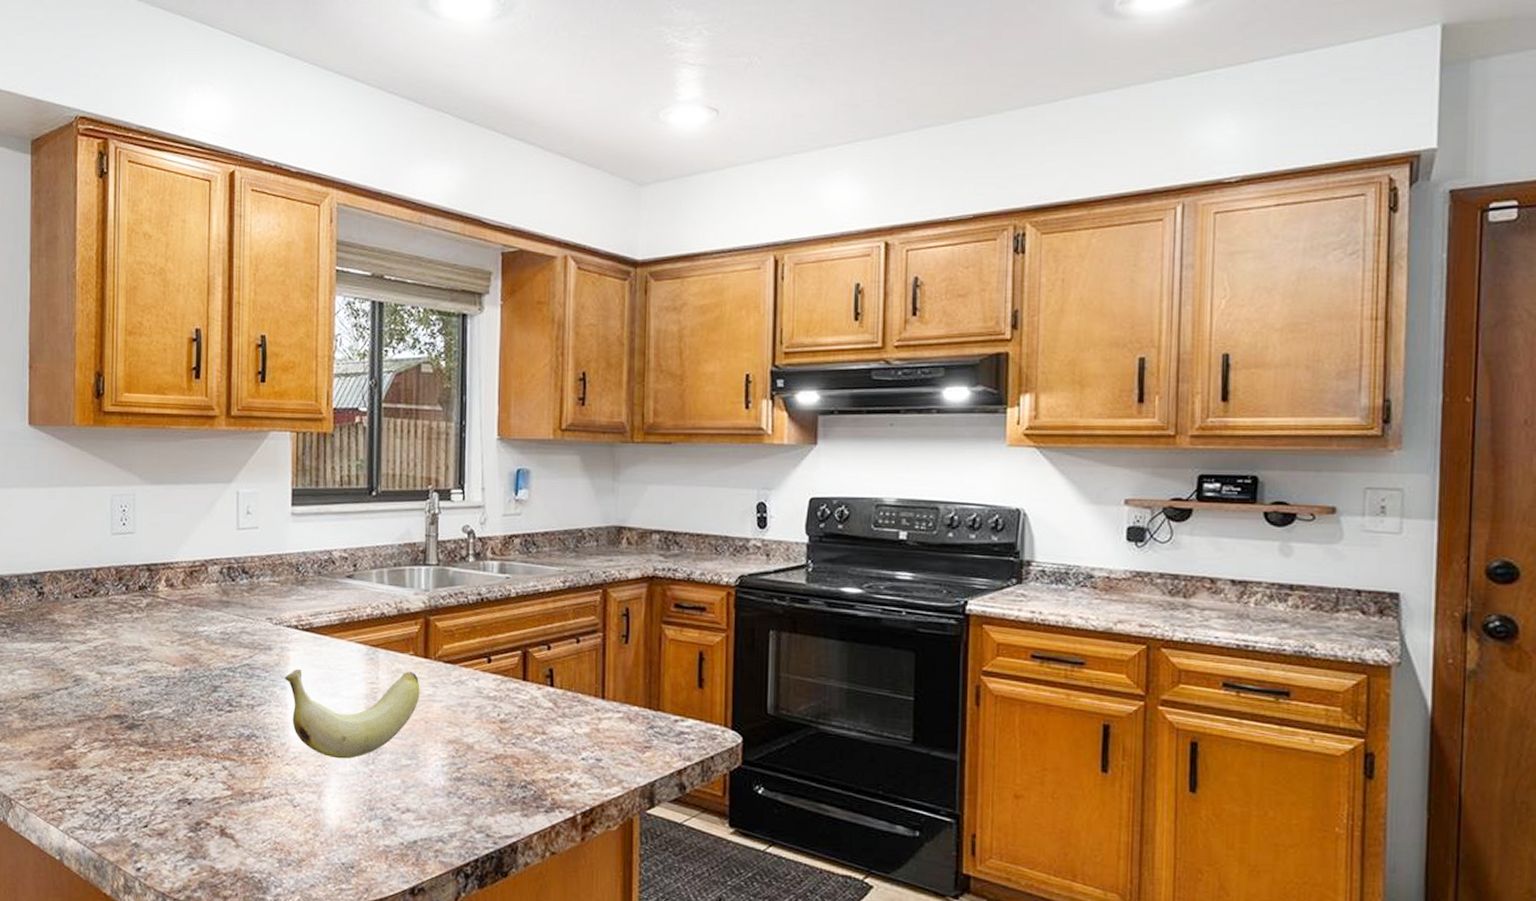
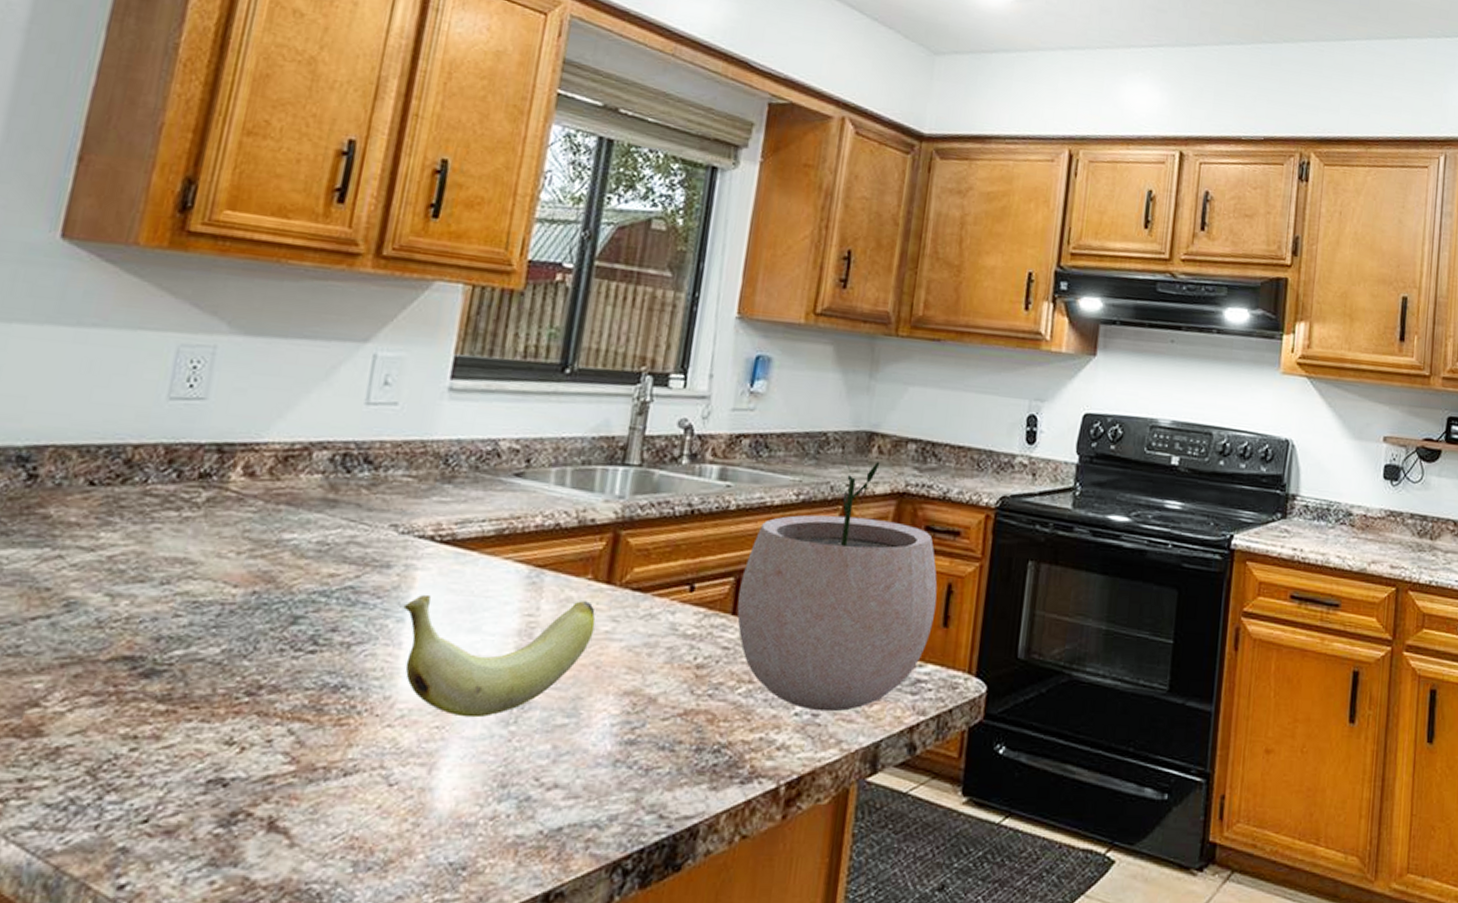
plant pot: none [526,547,690,758] -> present [737,454,938,712]

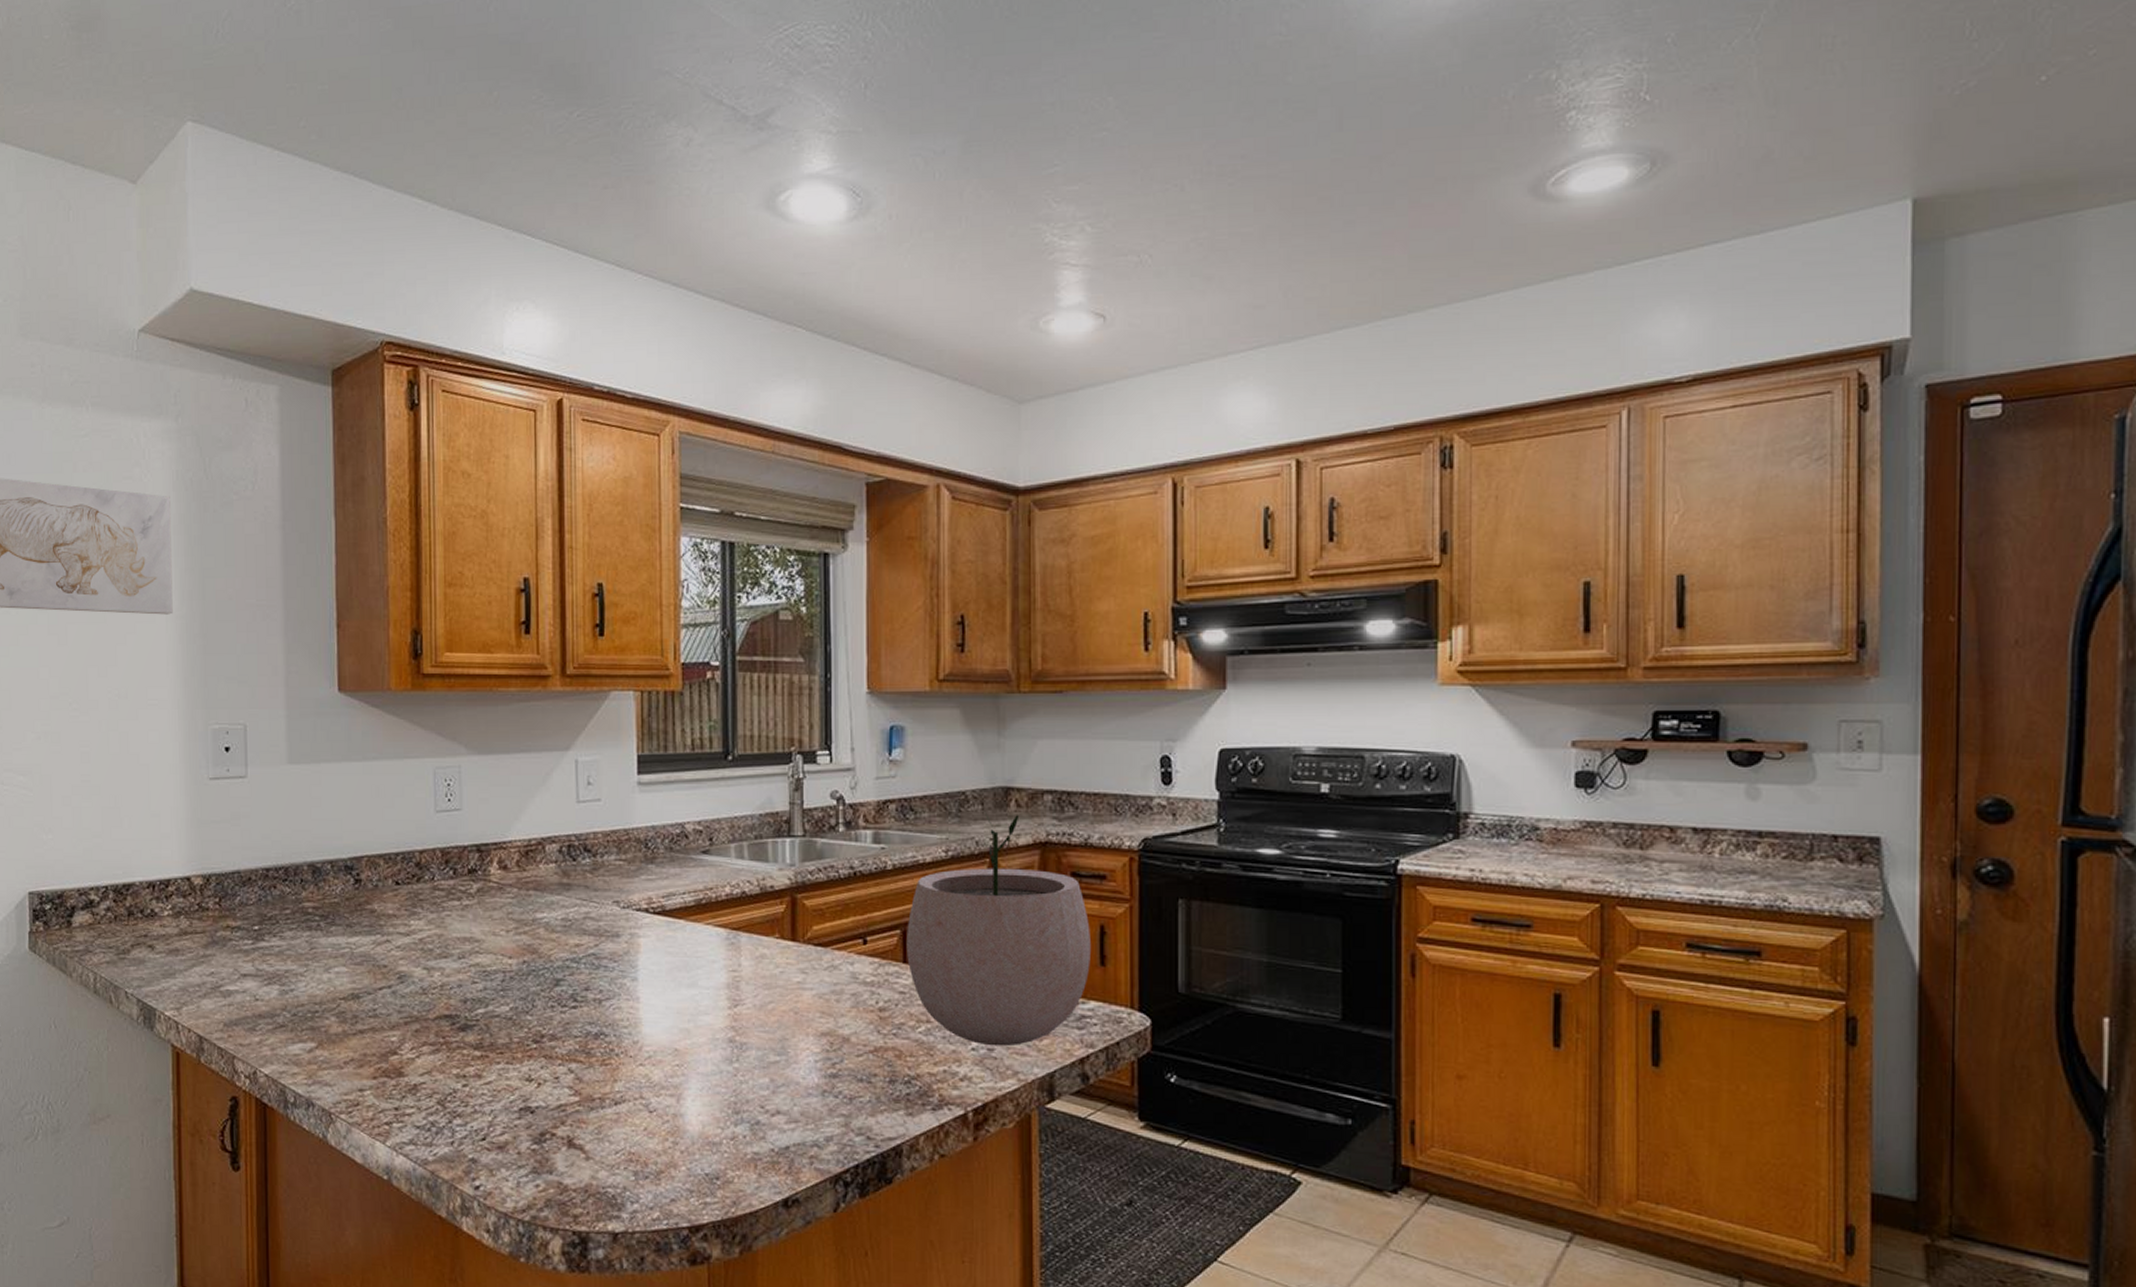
banana: present [403,594,596,718] -> none [635,957,788,1057]

